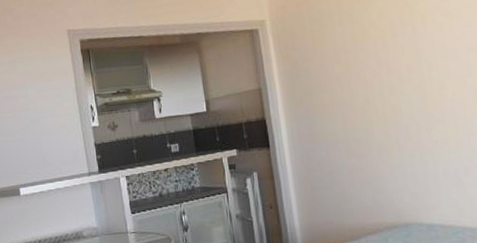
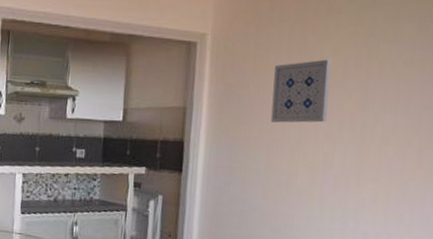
wall art: none [331,23,387,88] -> present [270,59,332,123]

